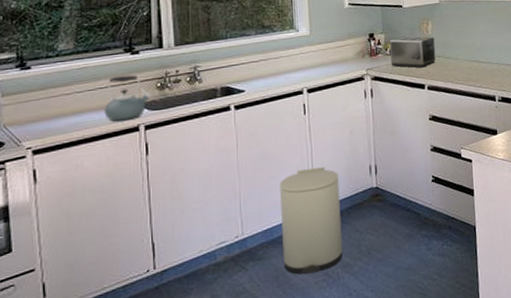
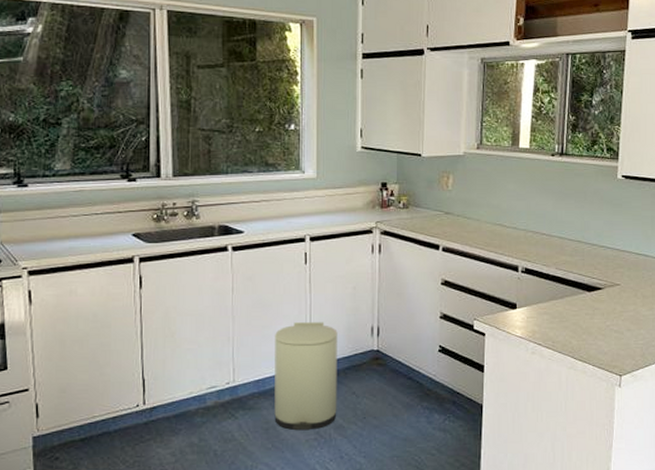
kettle: present [104,75,153,121] -> none [99,203,148,250]
toaster: present [389,36,436,68] -> none [403,188,454,226]

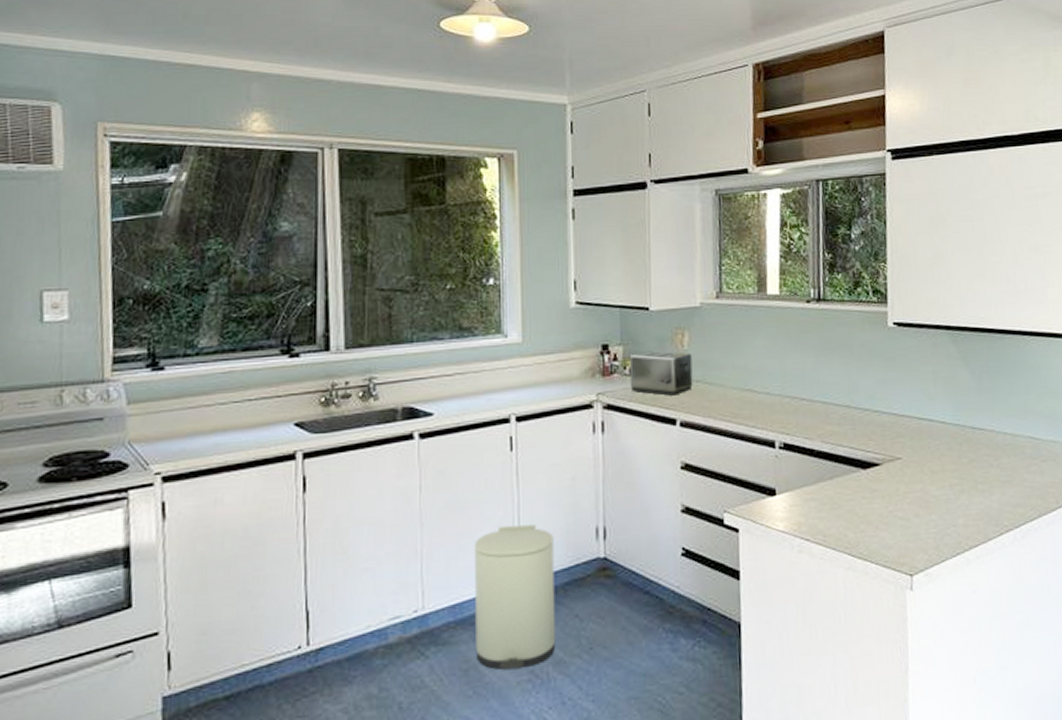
toaster: none [403,188,454,226] -> present [629,350,693,396]

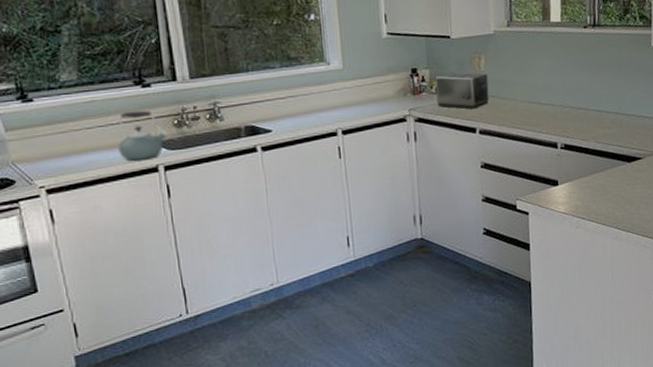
kettle: none [252,384,314,445] -> present [118,110,170,161]
pedal bin: present [475,524,556,671] -> none [315,215,386,325]

